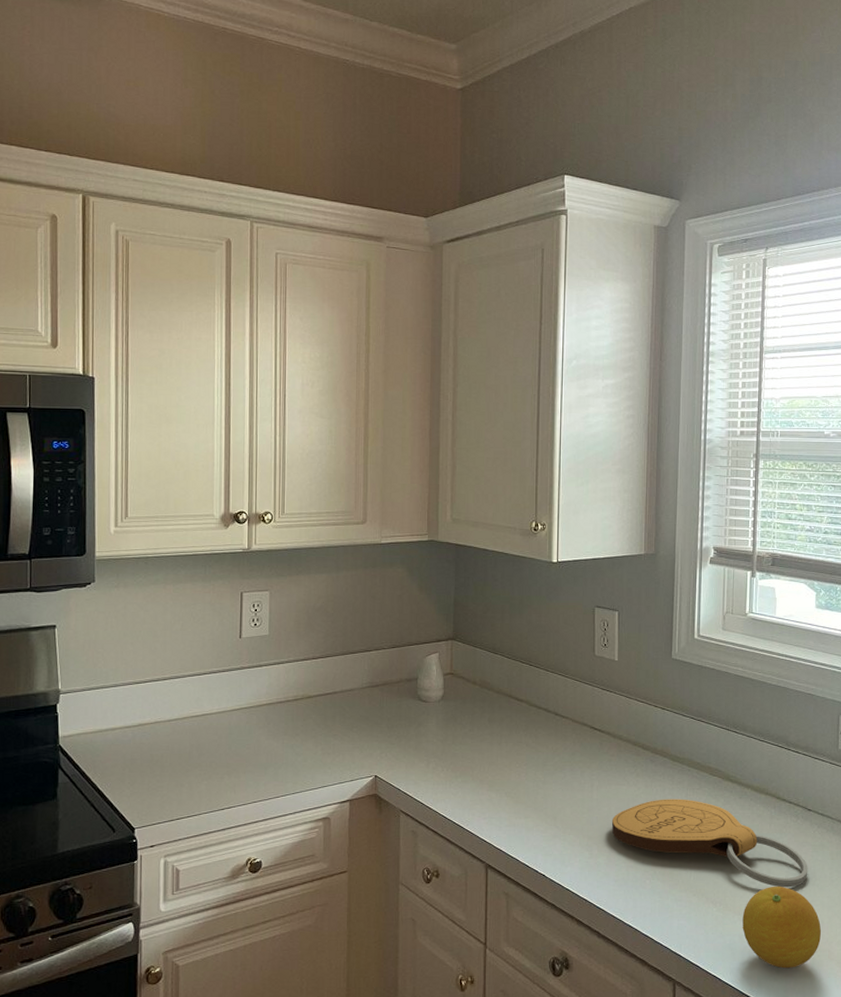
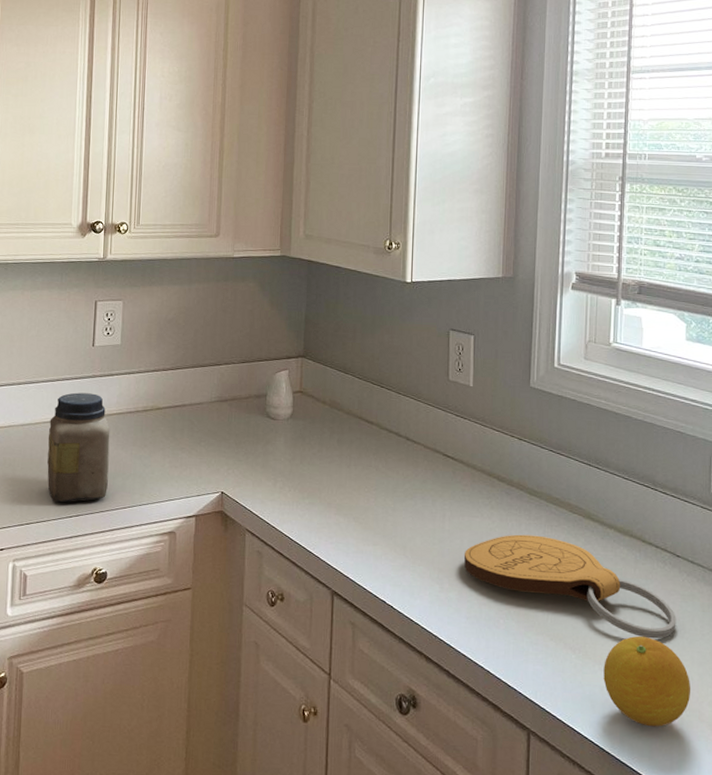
jar: none [196,685,261,796] -> present [47,392,110,503]

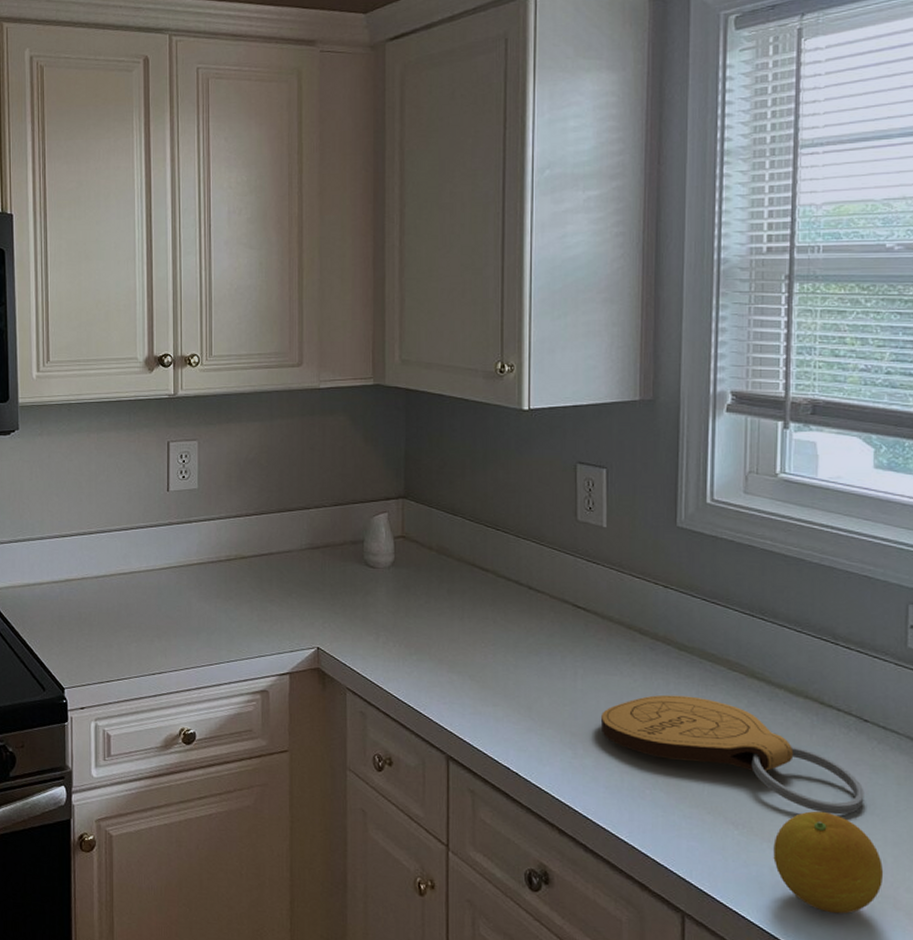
jar: present [47,392,110,503] -> none [124,541,192,659]

